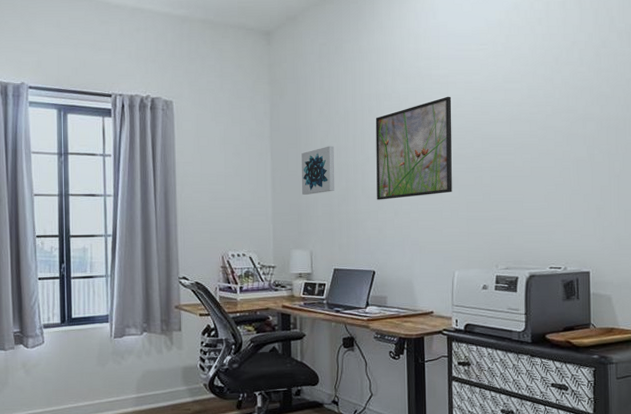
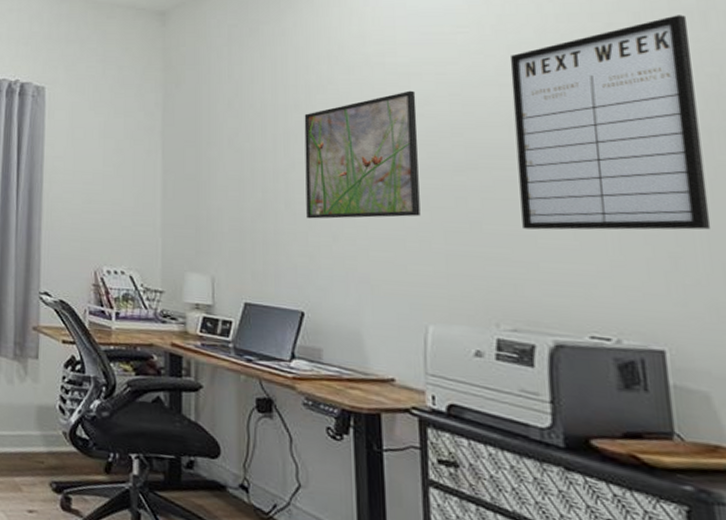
wall art: present [301,146,335,195] -> none [201,146,247,205]
writing board: none [512,35,621,196] -> present [509,15,711,230]

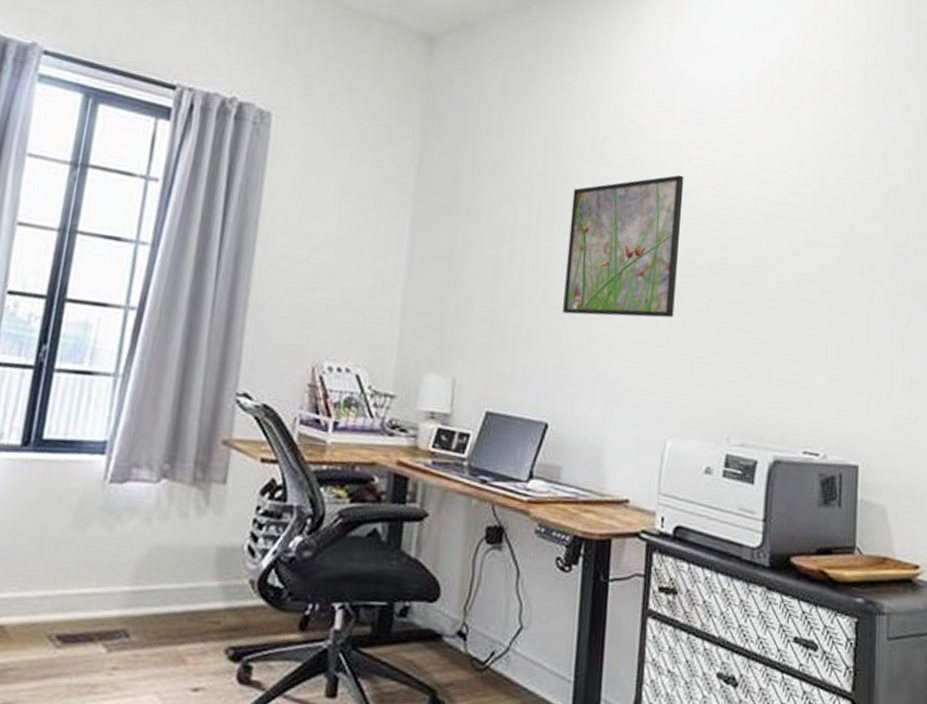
writing board: present [509,15,711,230] -> none [761,129,914,347]

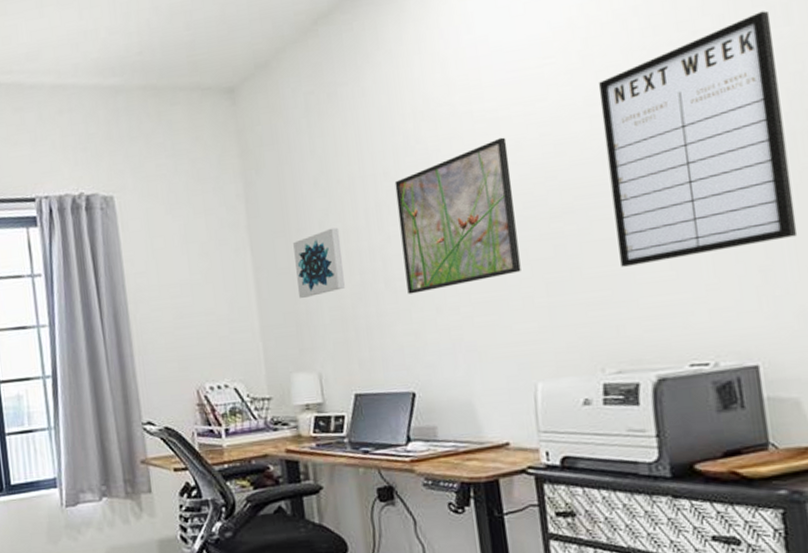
wall art: none [450,219,509,290] -> present [293,227,345,298]
writing board: none [761,129,914,347] -> present [598,10,798,267]

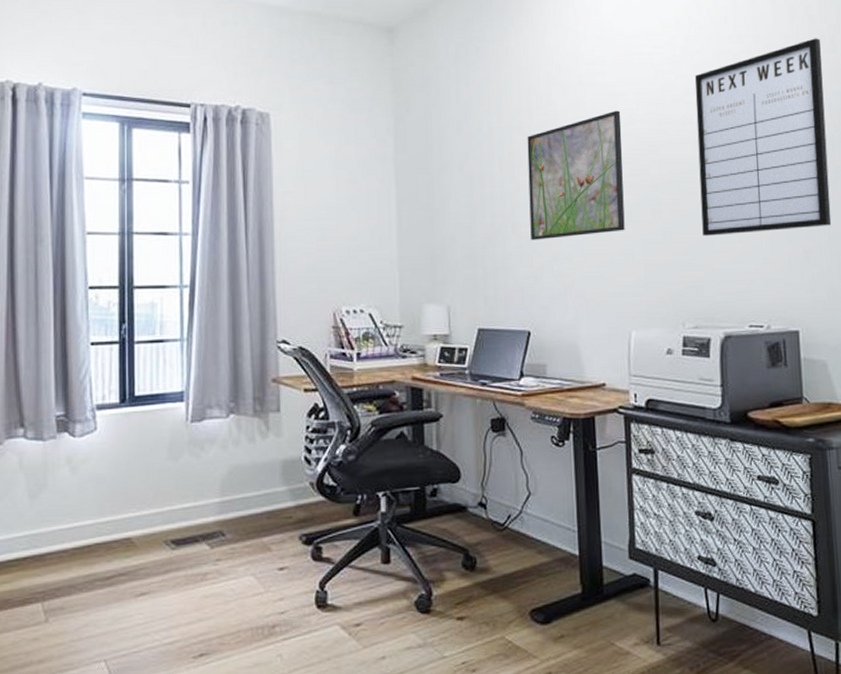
wall art: present [293,227,345,298] -> none [435,171,478,233]

